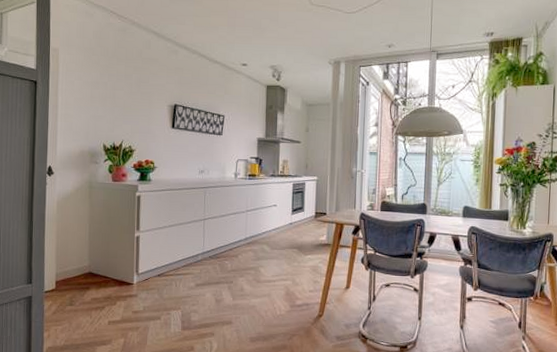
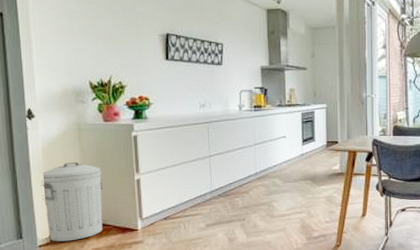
trash can: none [52,216,106,290] -> present [40,162,103,242]

